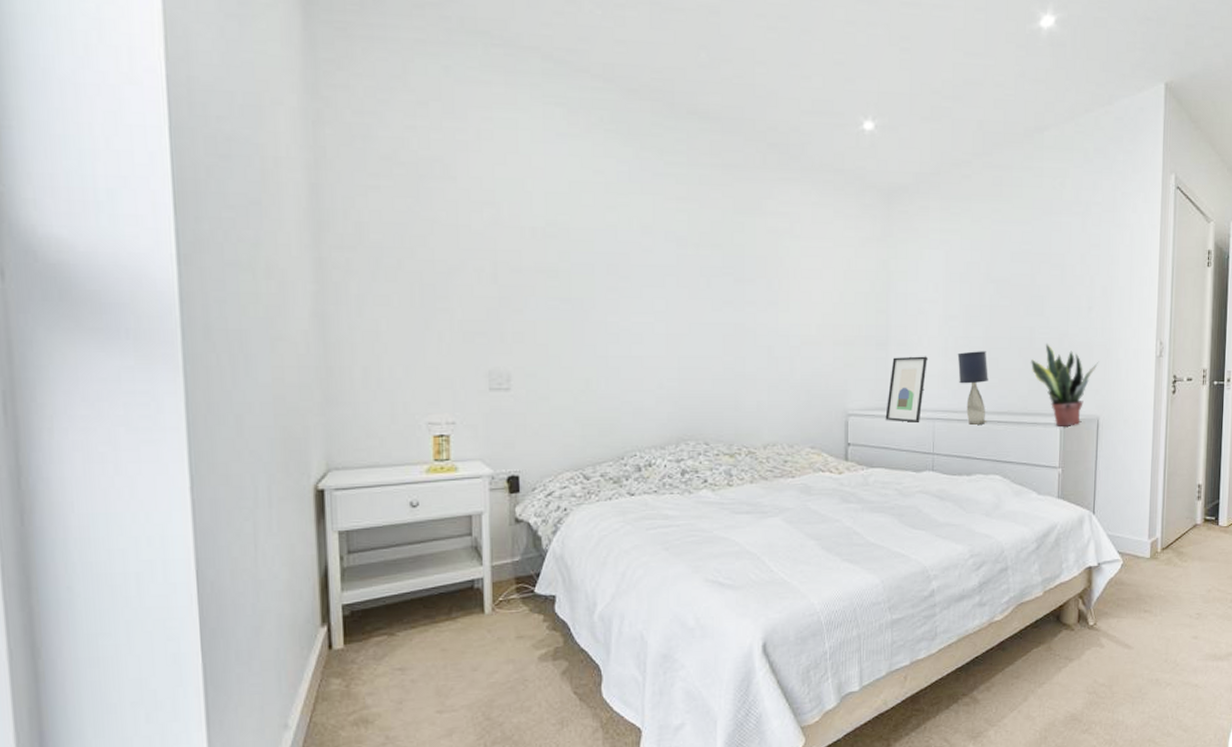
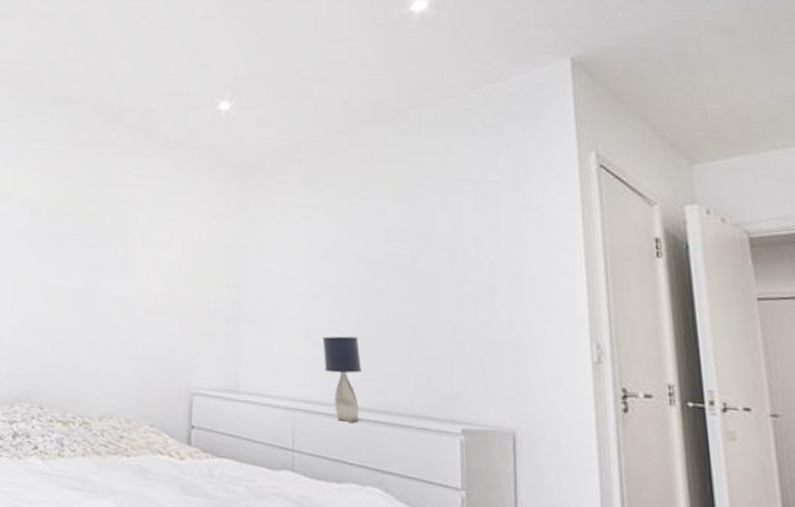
picture frame: present [885,356,929,424] -> none [235,335,288,413]
potted plant: present [1031,344,1099,428] -> none [416,335,510,440]

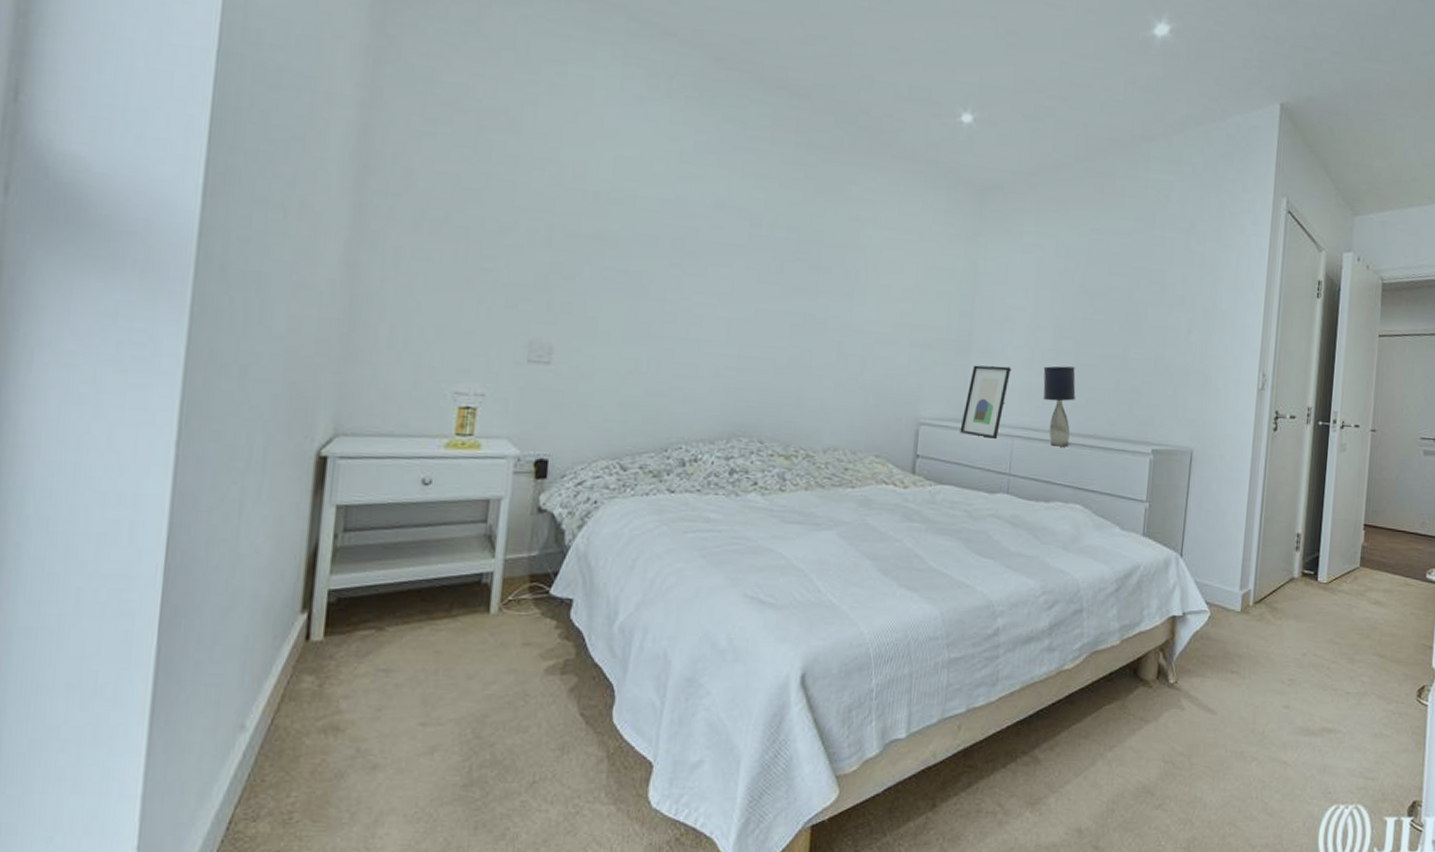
picture frame: none [235,335,288,413] -> present [960,365,1012,440]

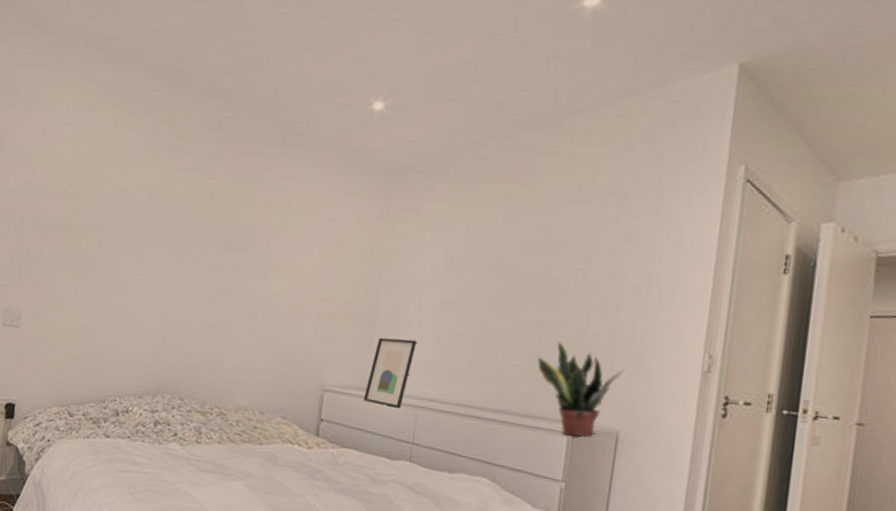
table lamp: present [1043,366,1076,447] -> none [450,340,485,420]
potted plant: none [1122,365,1196,458] -> present [537,342,625,438]

